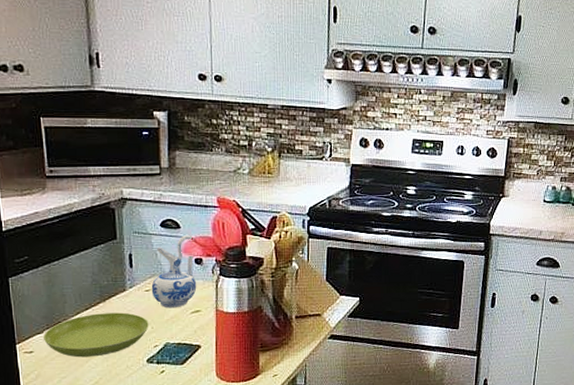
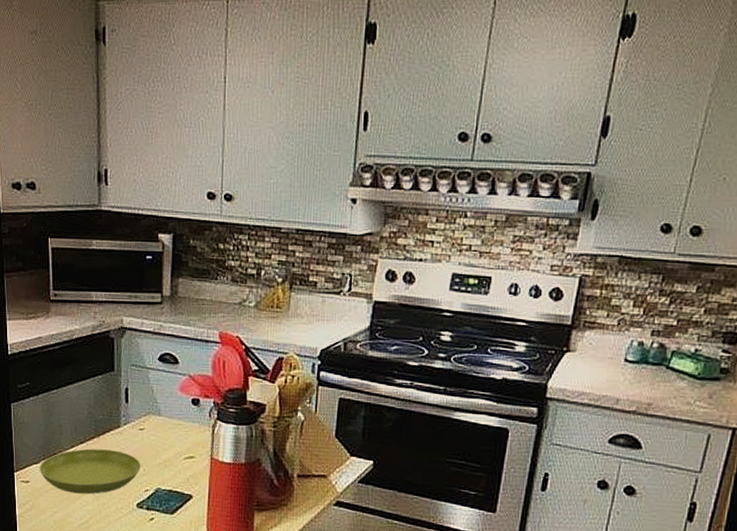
ceramic pitcher: present [151,235,197,309] -> none [145,372,192,452]

